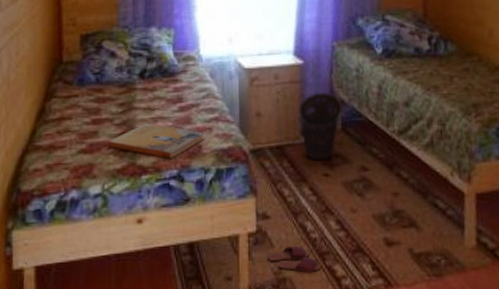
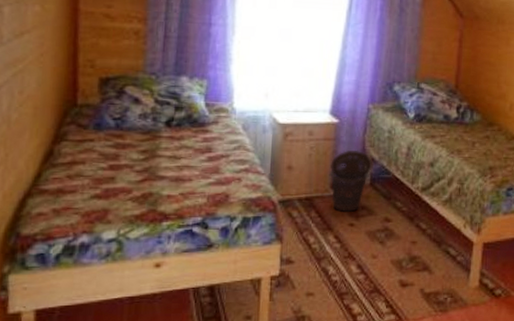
book: present [107,123,205,158] -> none [126,171,233,206]
slippers: present [267,245,322,272] -> none [288,287,340,310]

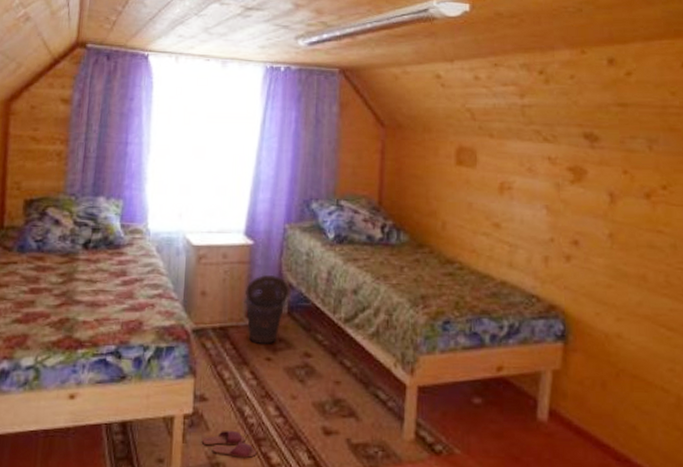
slippers: none [288,287,340,310] -> present [201,430,257,458]

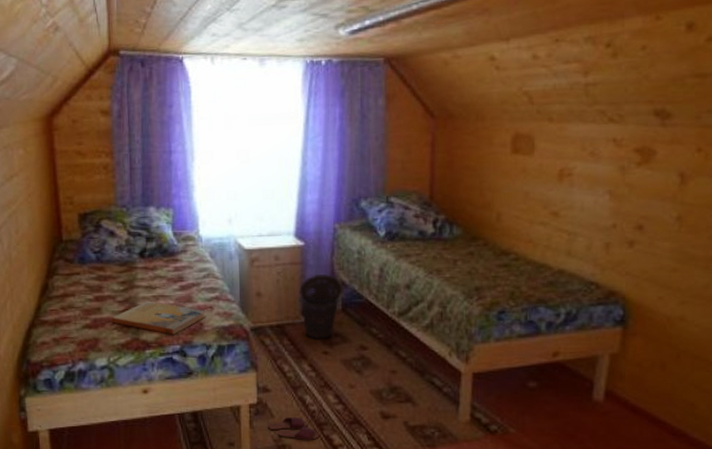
book: none [44,295,147,333] -> present [111,300,206,334]

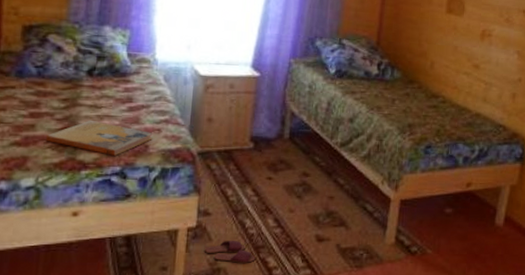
laundry basket: present [298,273,343,340] -> none [248,104,292,166]

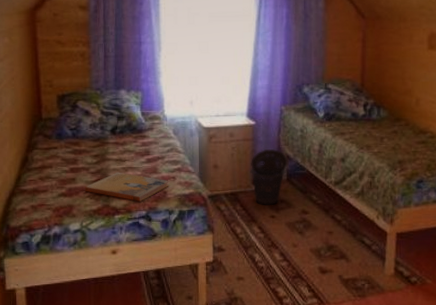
slippers: present [204,240,256,263] -> none [221,272,267,293]
laundry basket: none [248,104,292,166] -> present [250,148,288,206]

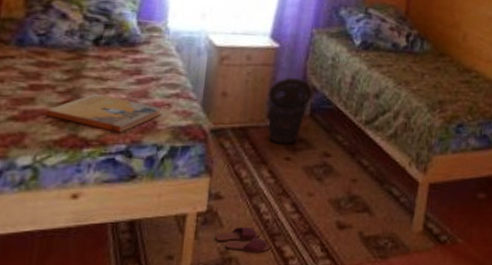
slippers: none [221,272,267,293] -> present [214,226,271,252]

